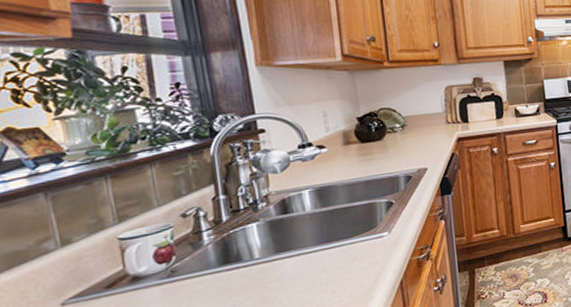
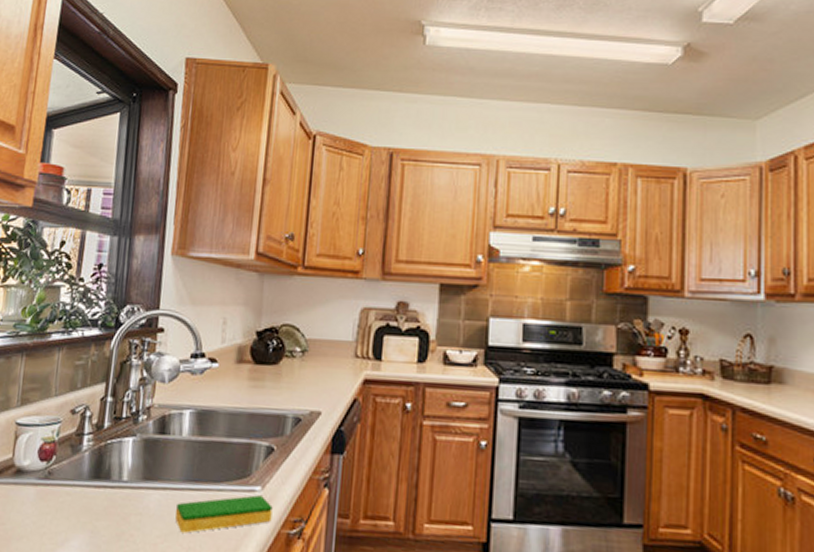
dish sponge: none [313,238,402,283] -> present [175,495,273,533]

